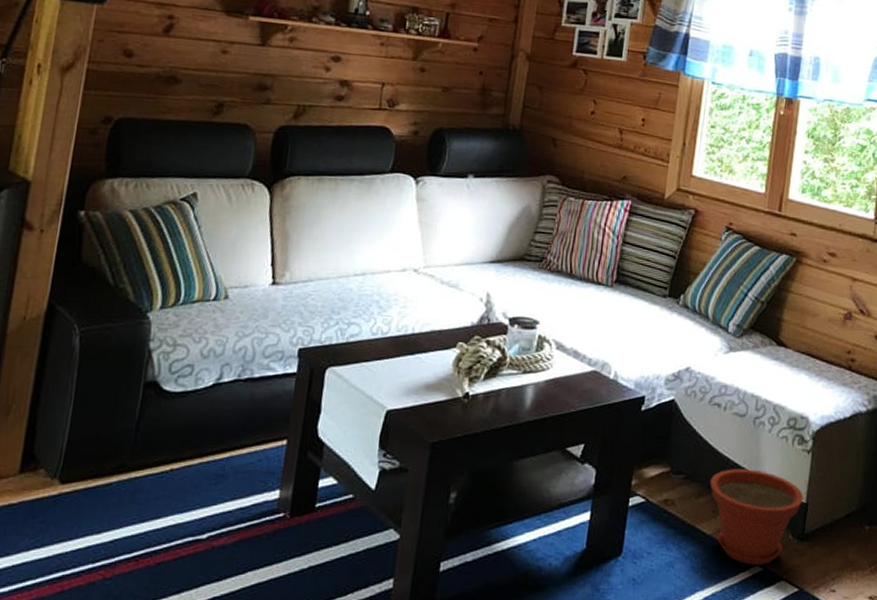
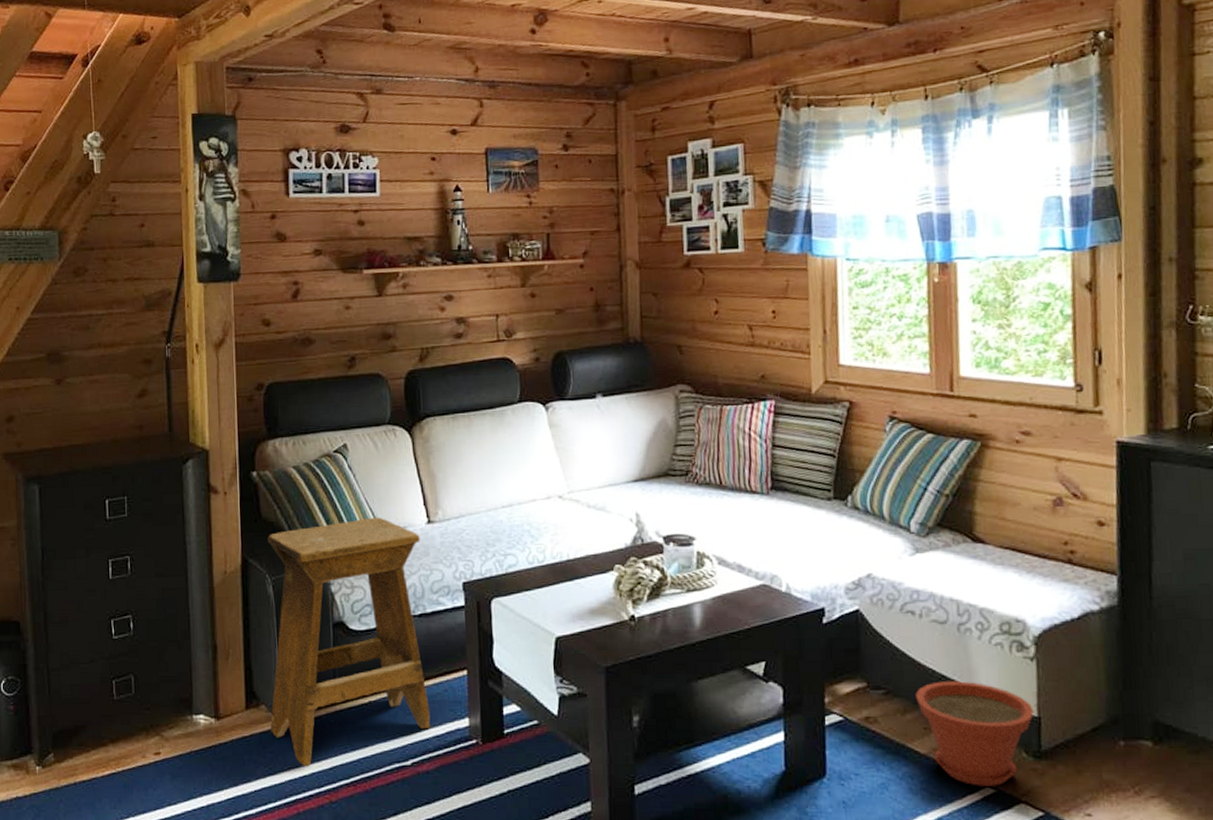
stool: none [46,272,261,538] -> present [268,517,431,766]

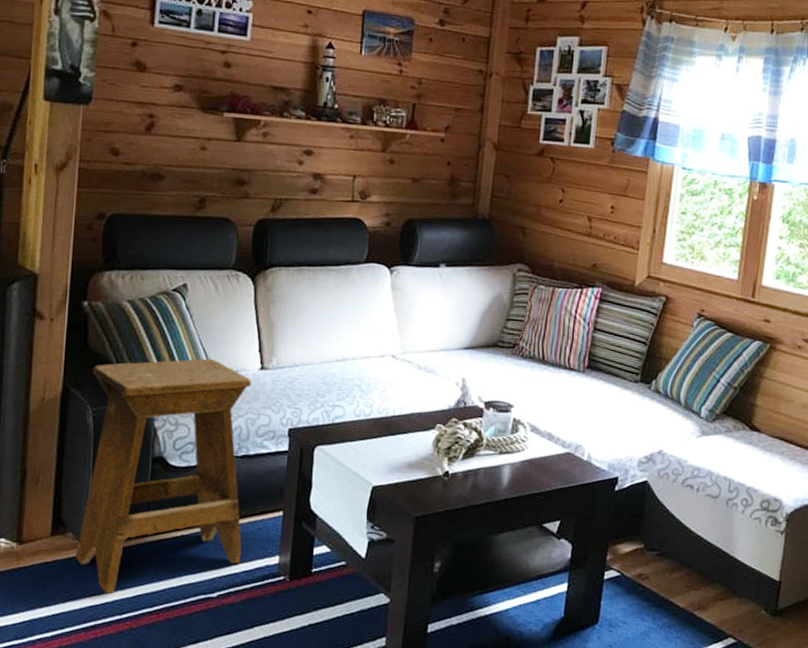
plant pot: present [915,681,1034,786] -> none [683,547,777,637]

